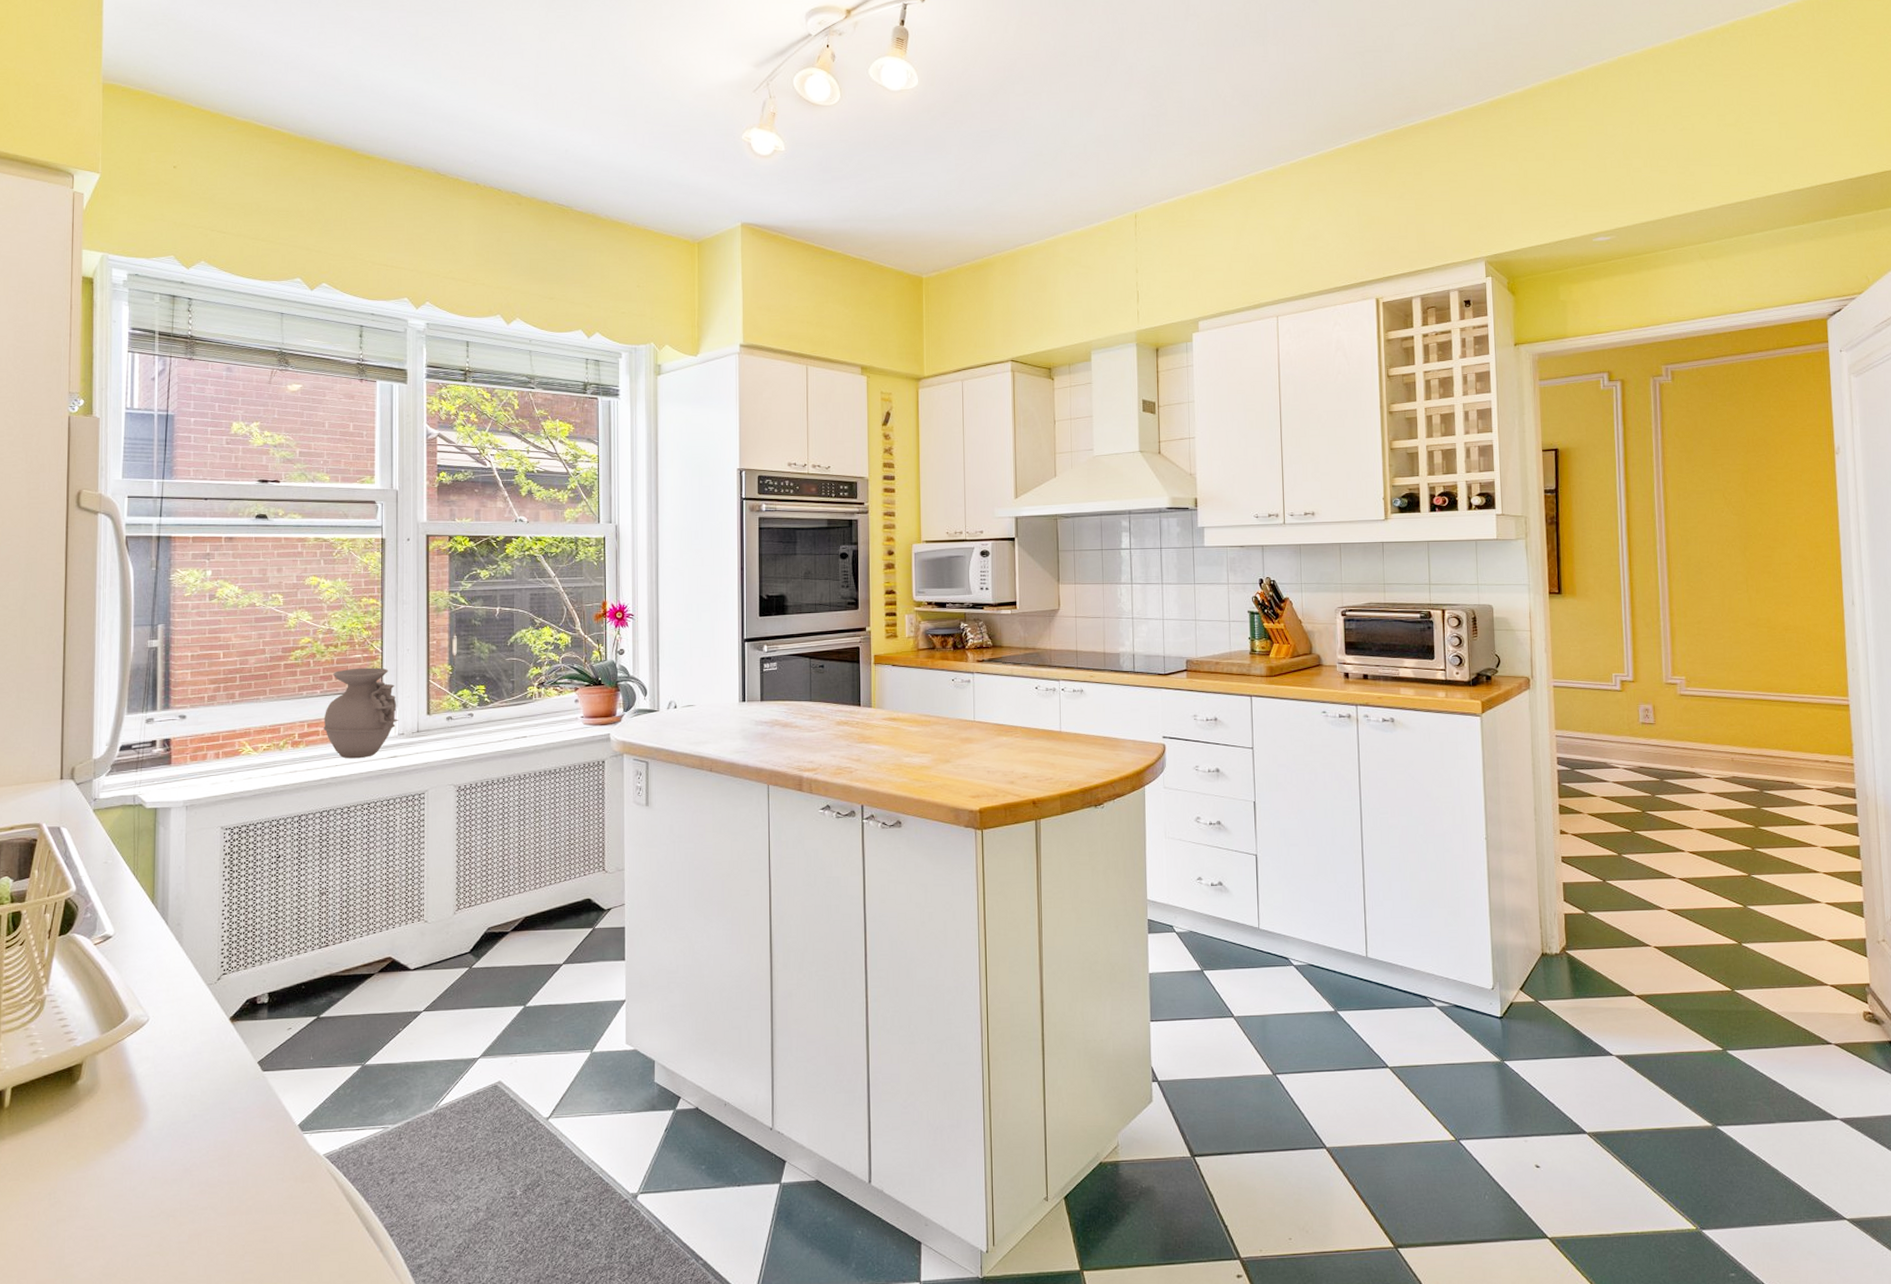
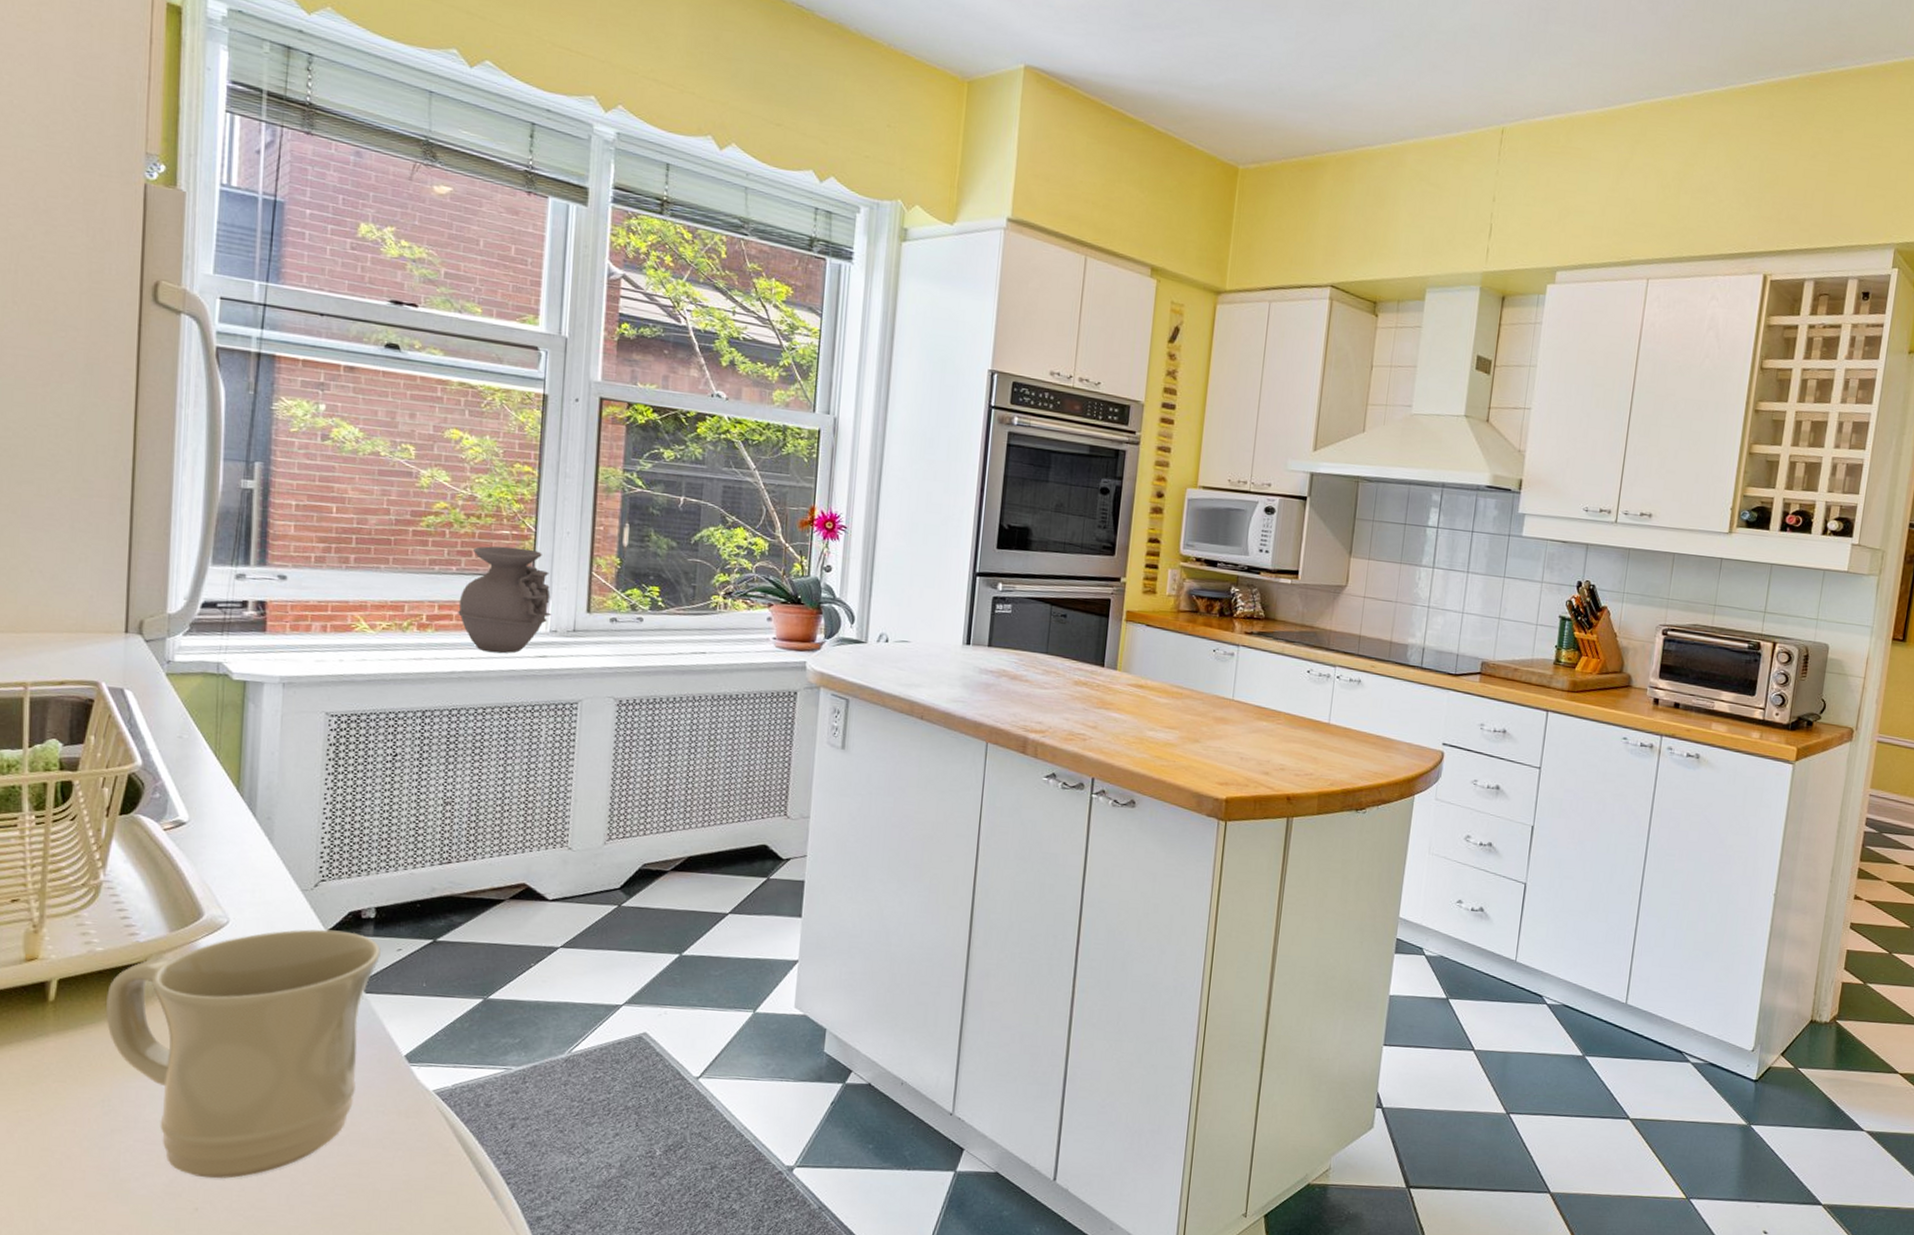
mug: none [50,1017,274,1257] -> present [105,929,381,1179]

